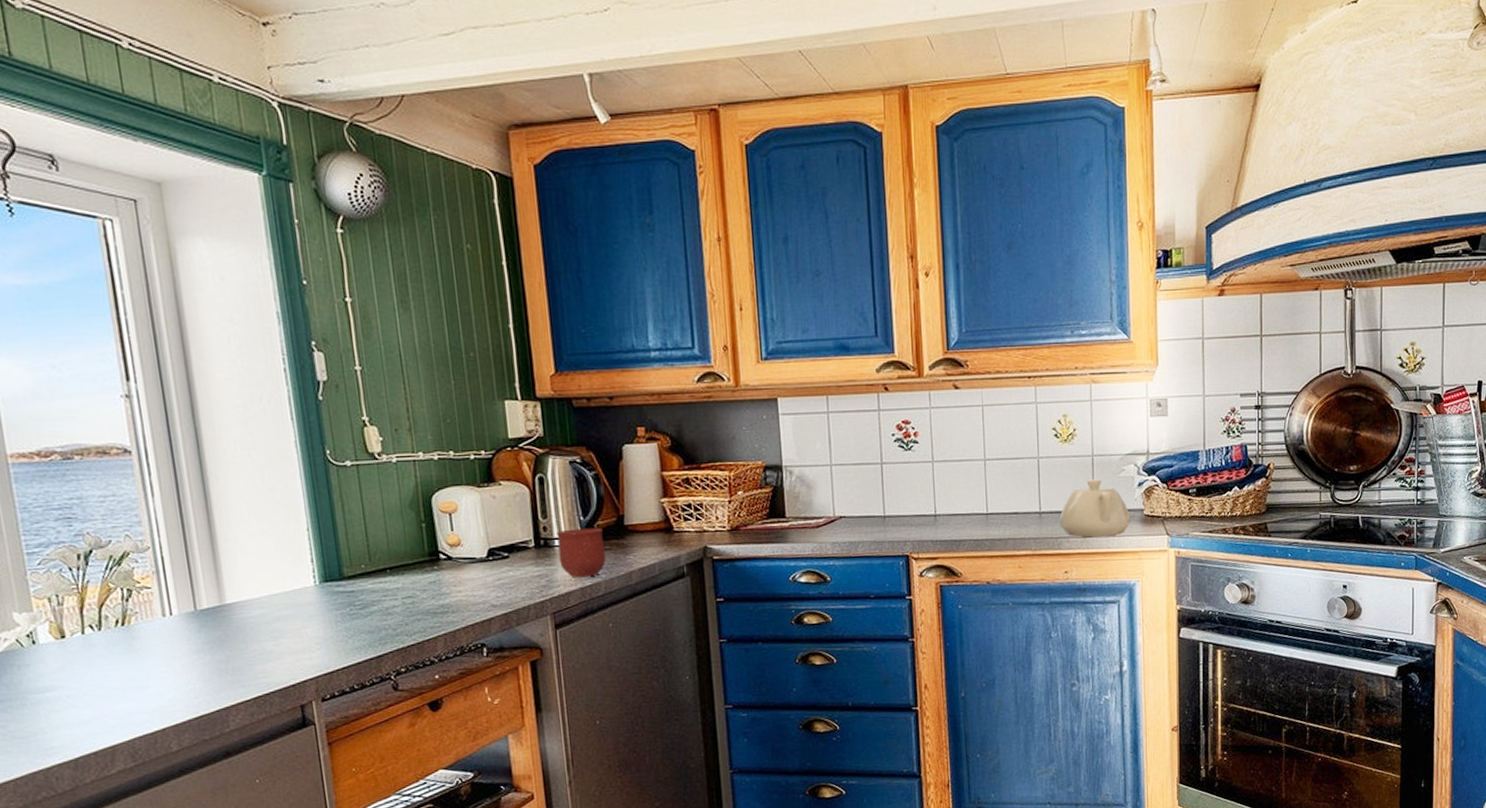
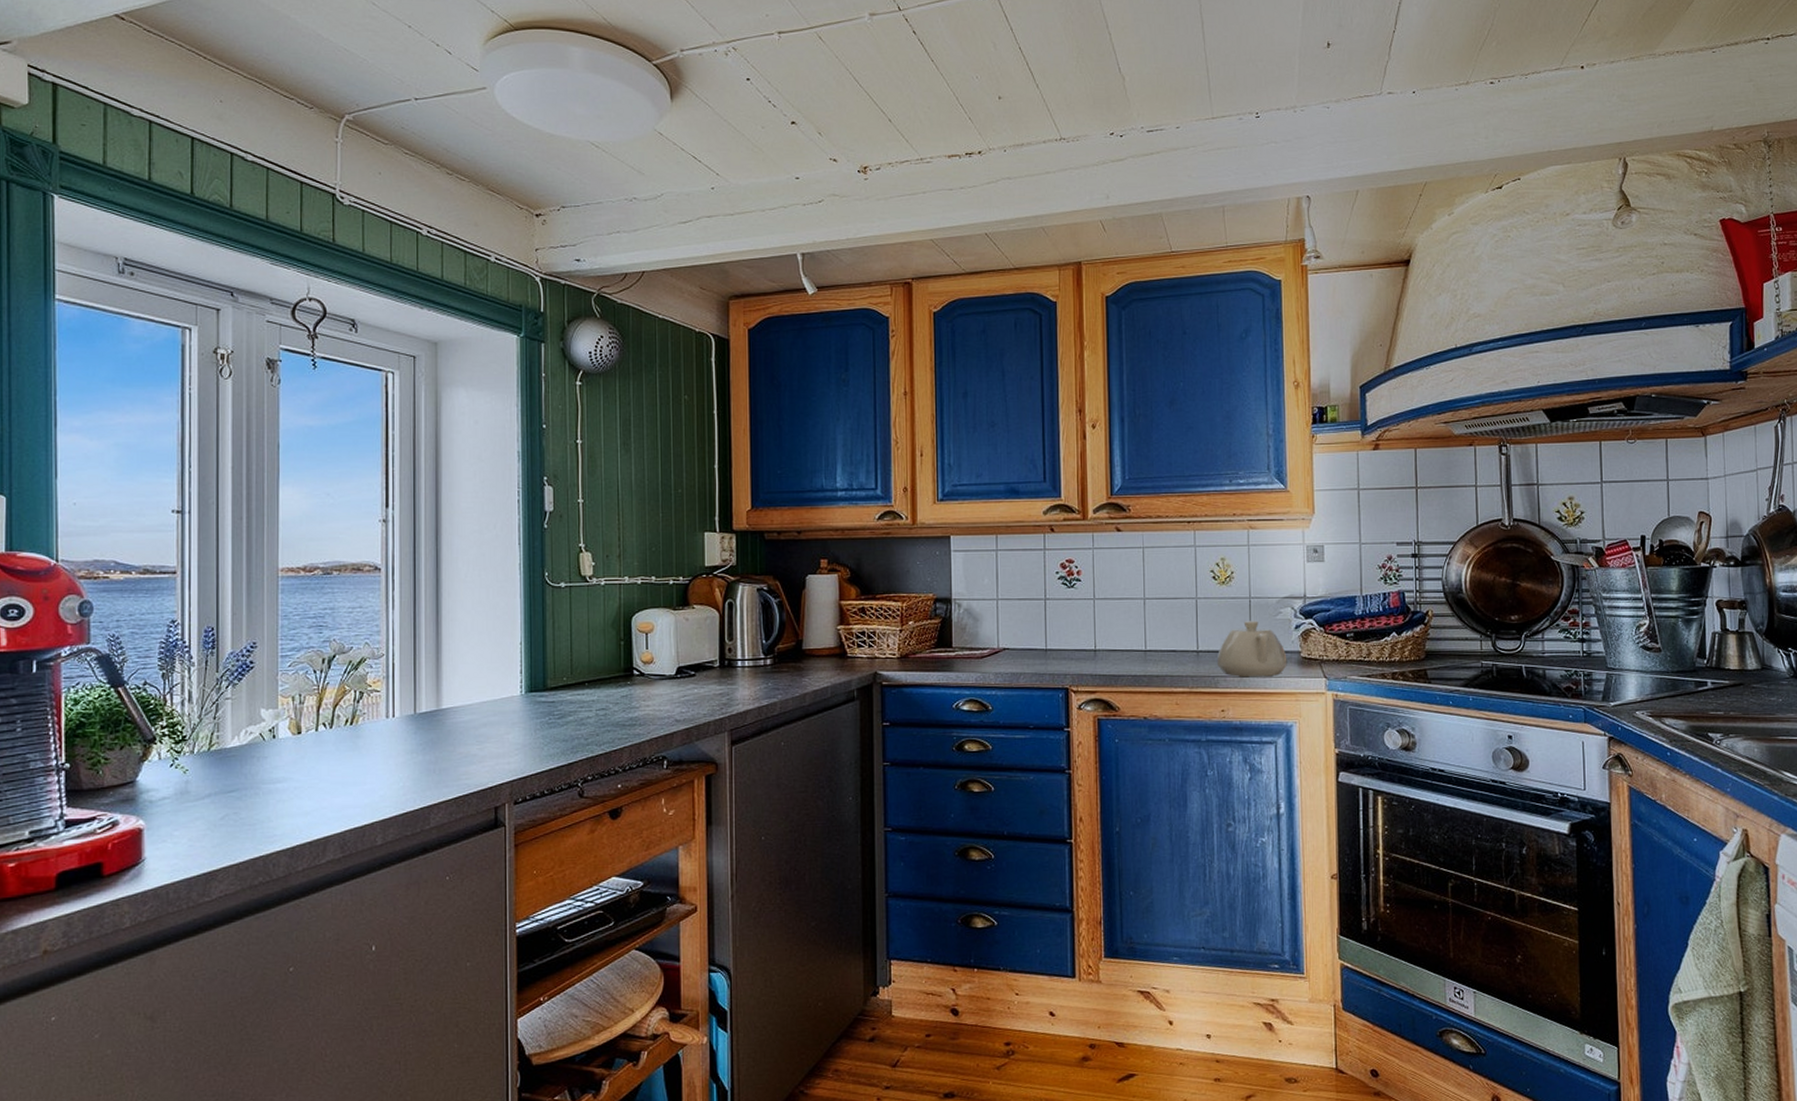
mug: present [557,527,606,578] -> none [740,651,782,698]

